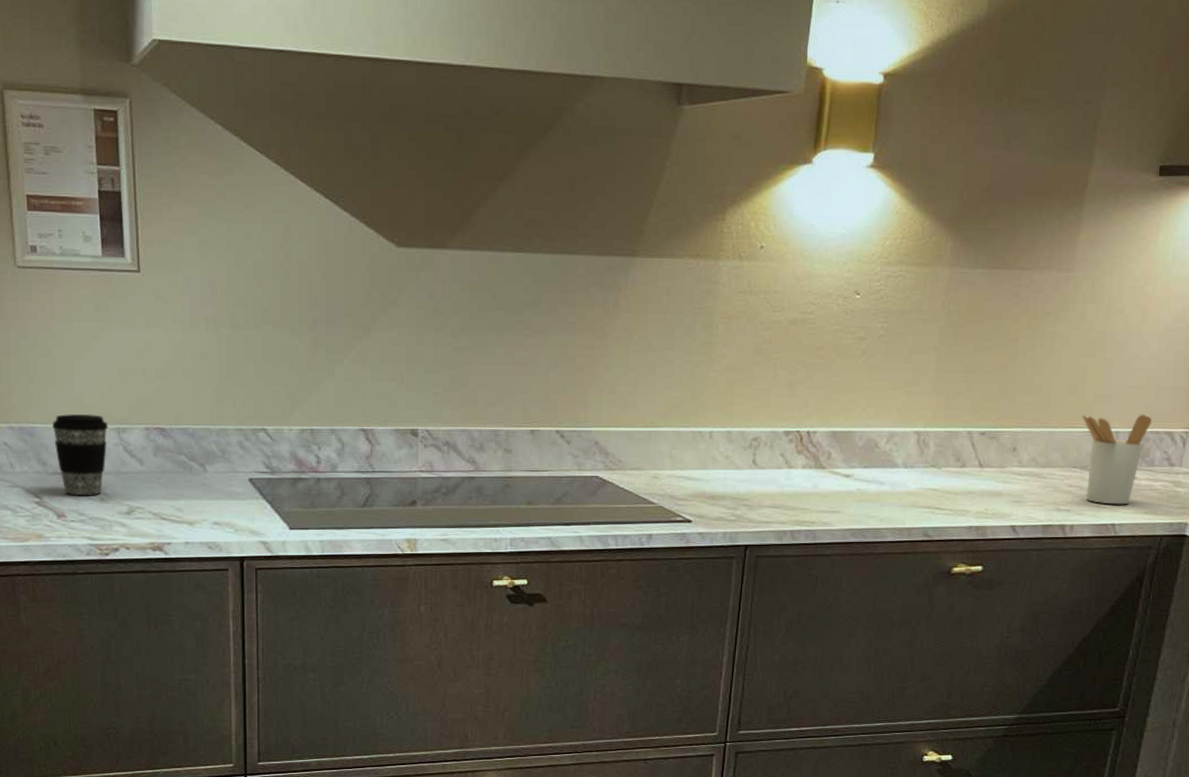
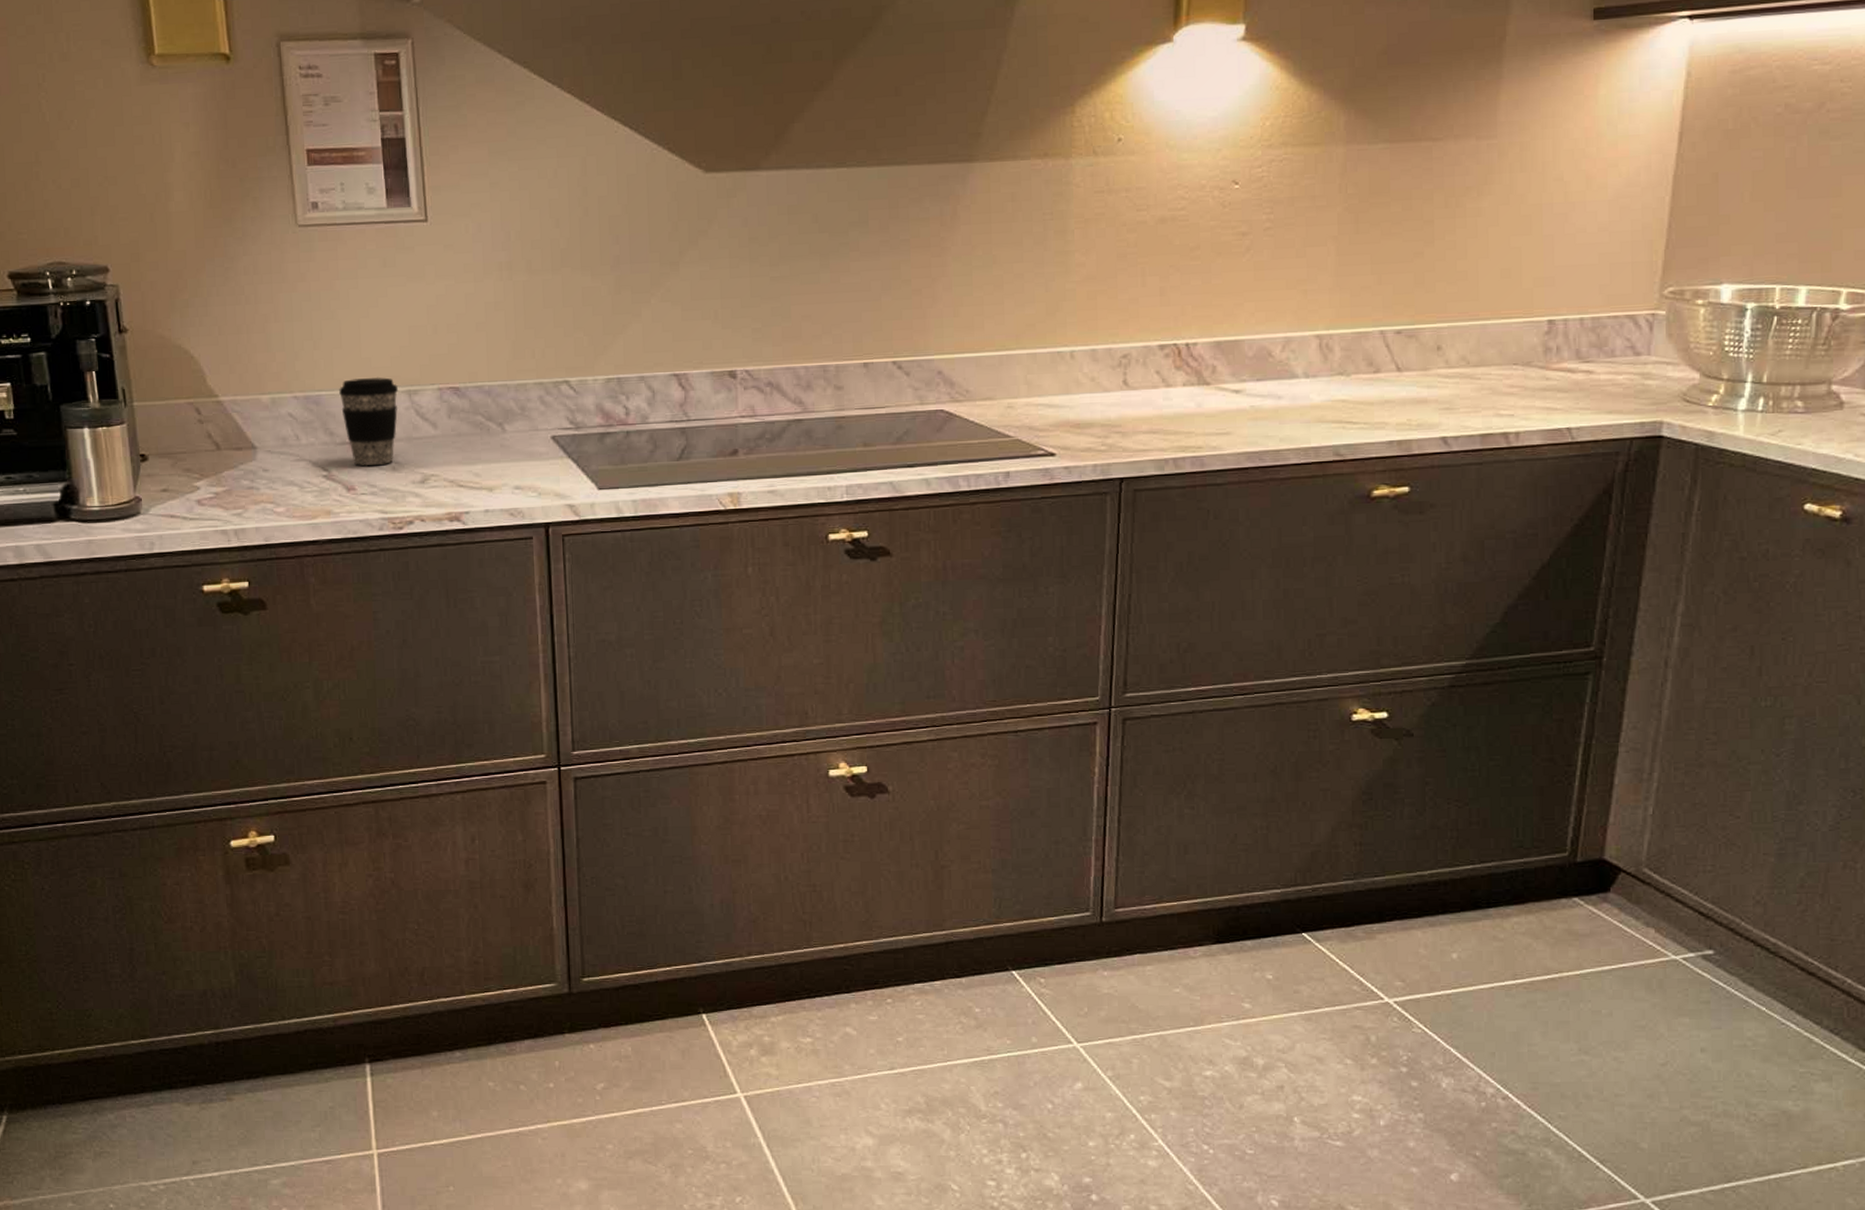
utensil holder: present [1082,414,1152,505] -> none [1520,296,1607,406]

